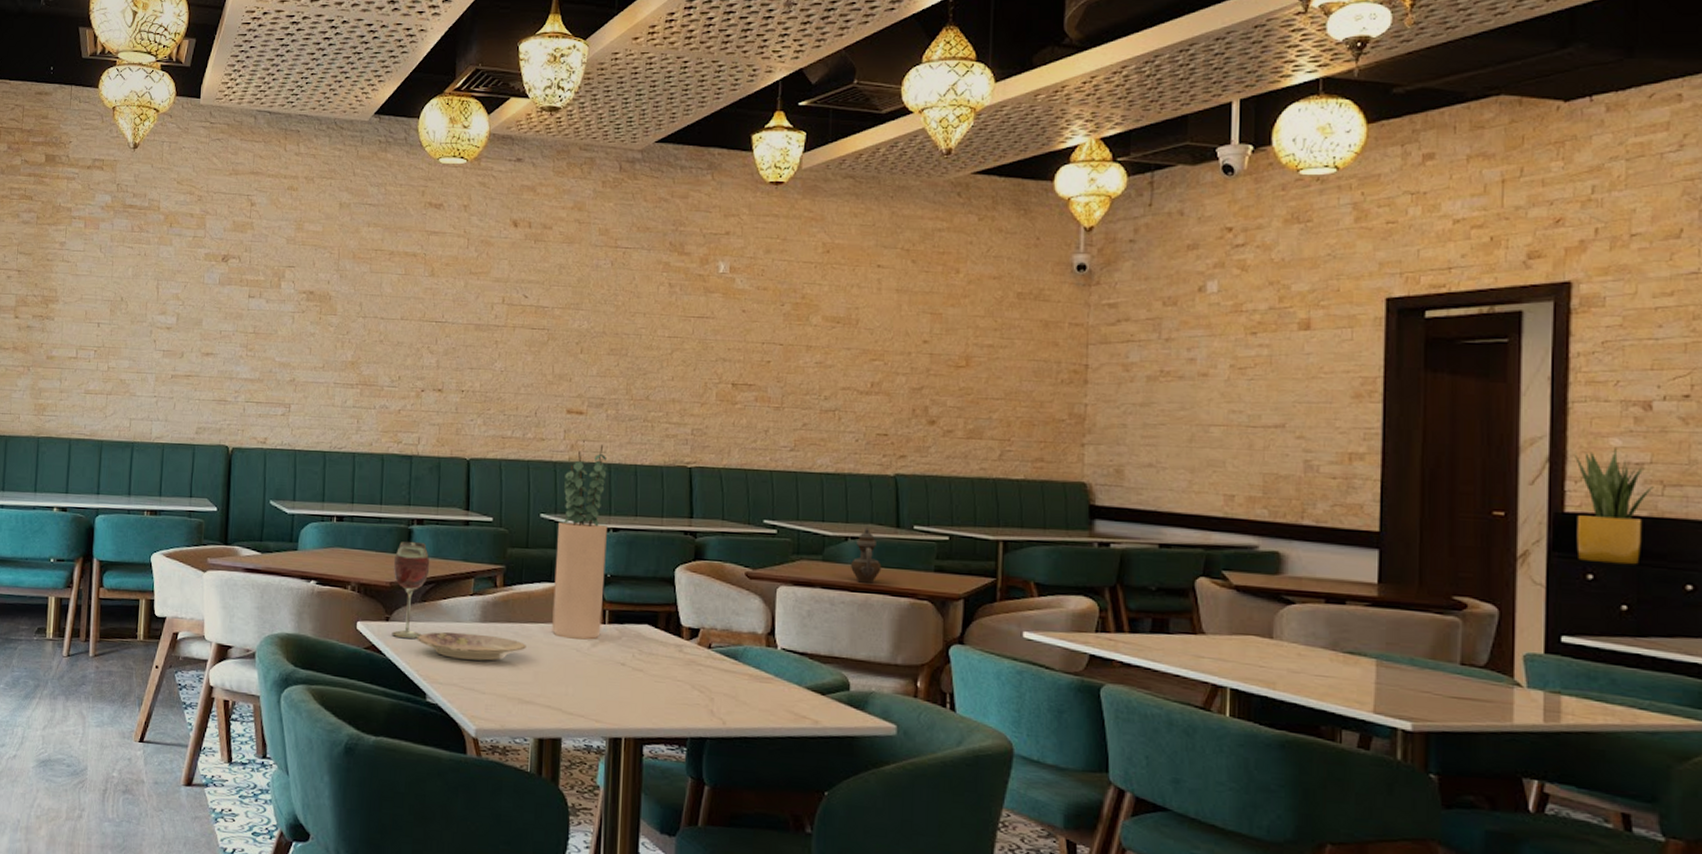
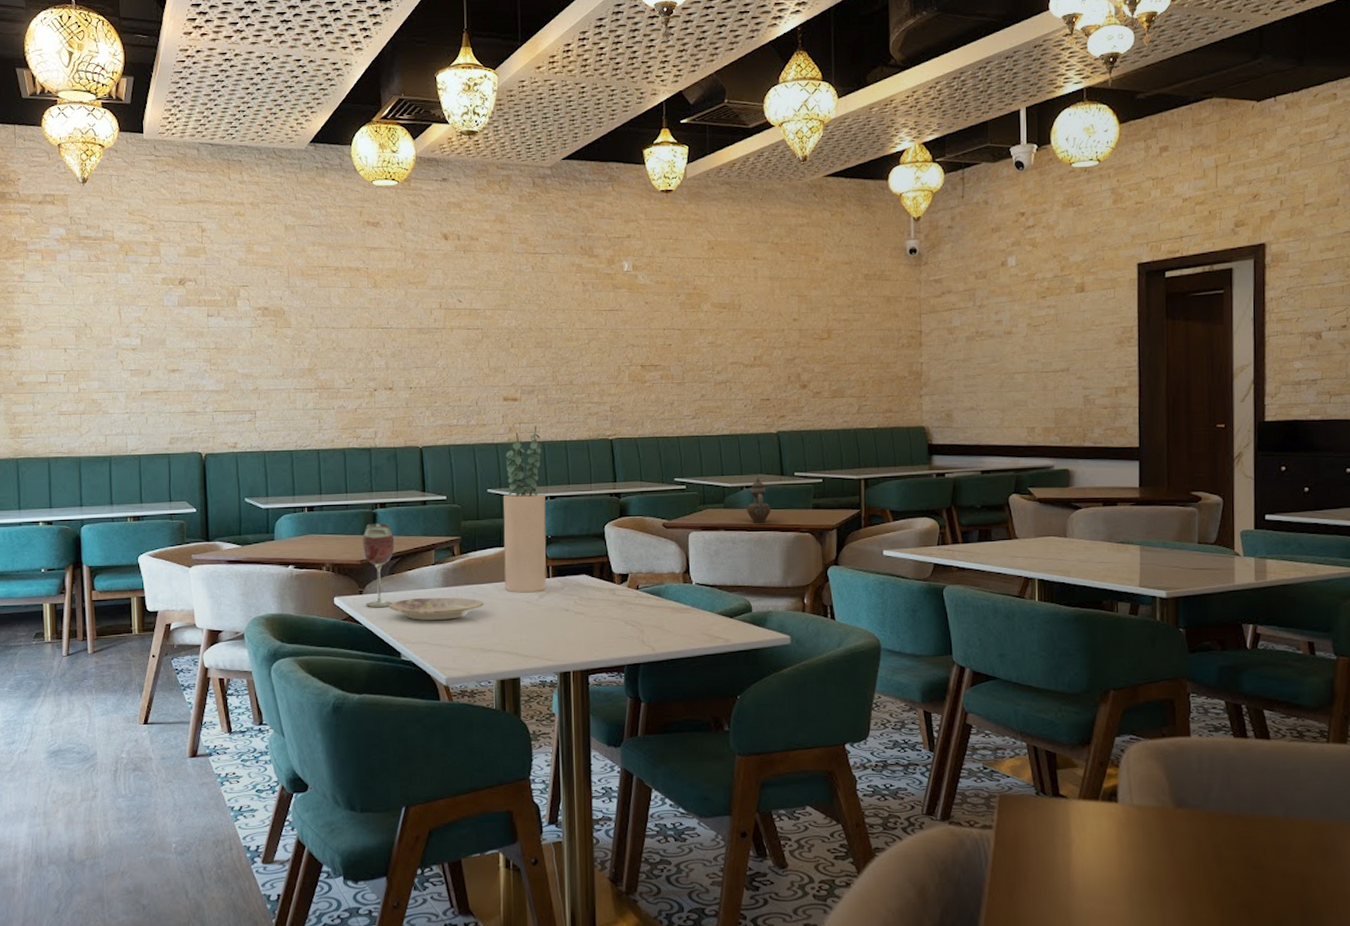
planter: present [1575,448,1654,565] -> none [1271,369,1324,458]

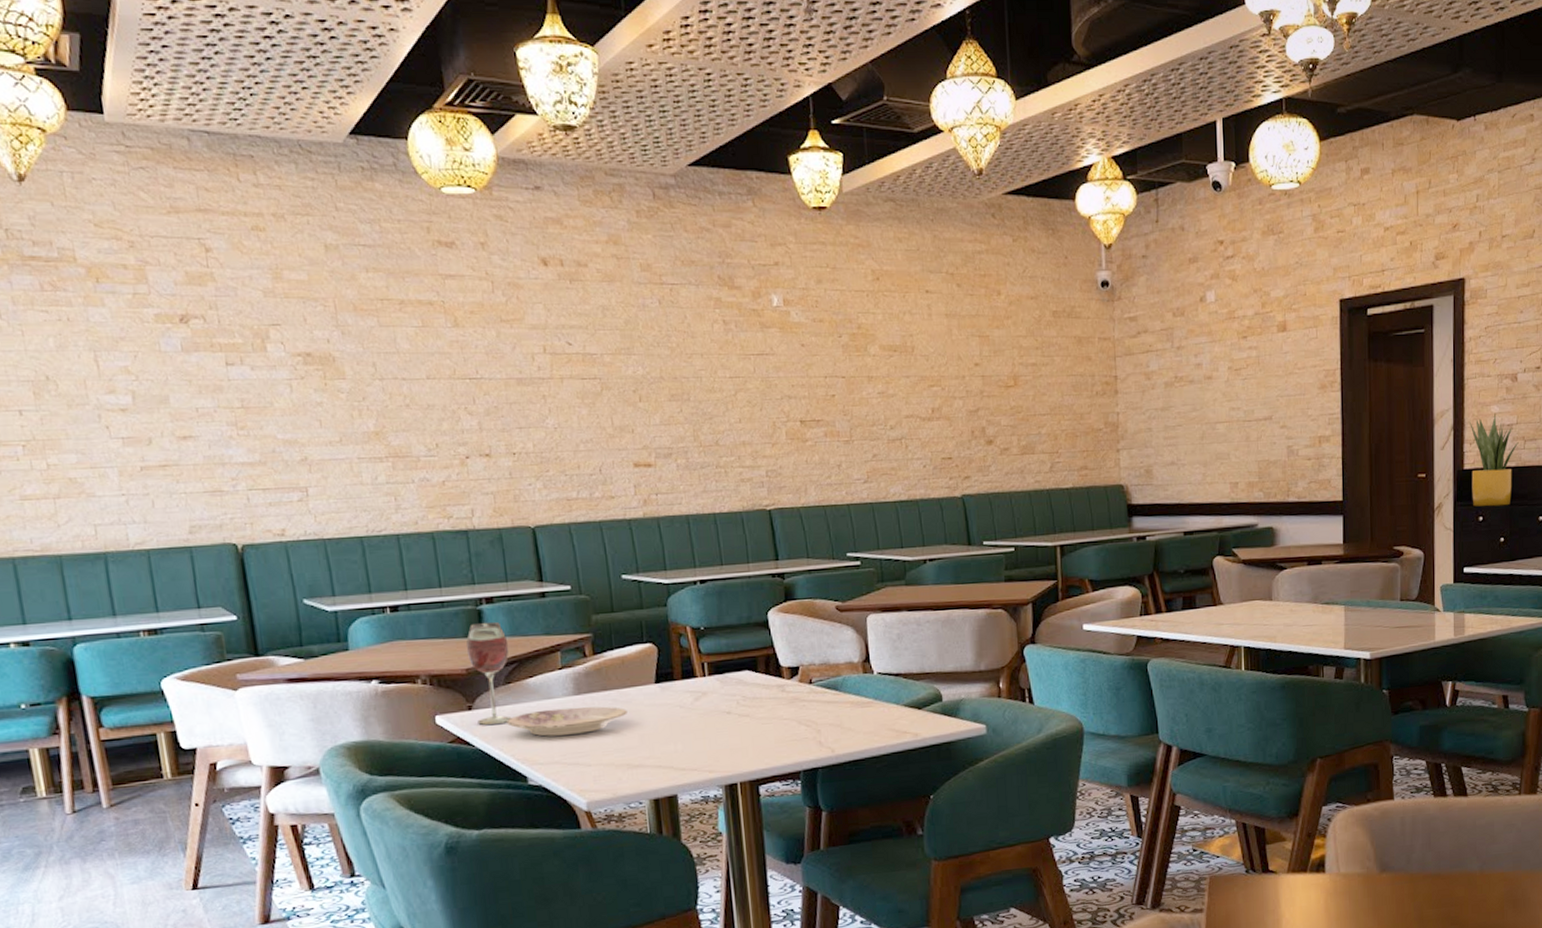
vase: present [503,426,547,593] -> none [641,496,702,697]
teapot: present [747,476,771,523] -> none [931,547,959,601]
planter: none [1271,369,1324,458] -> present [1470,414,1519,507]

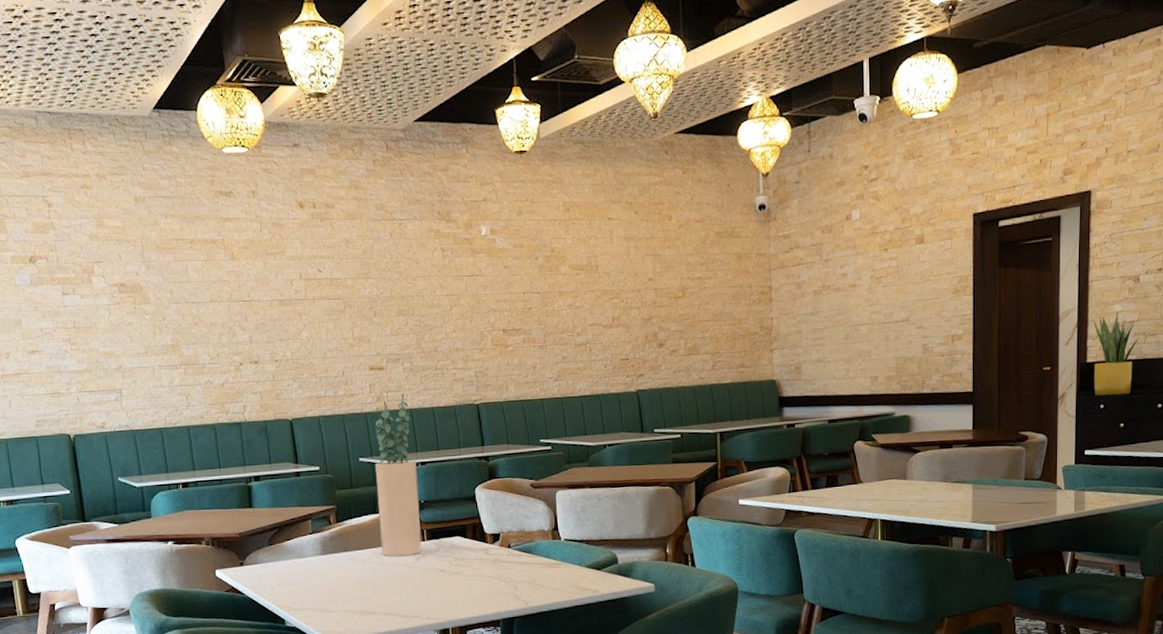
wineglass: present [466,621,513,725] -> none [239,495,274,578]
plate: present [506,706,627,737] -> none [269,564,363,588]
vase: none [641,496,702,697] -> present [375,394,422,558]

